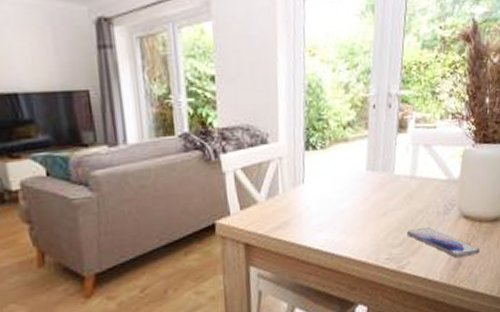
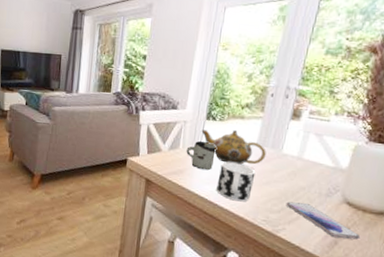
cup: none [288,178,323,216] -> present [186,141,216,171]
teapot: none [301,157,378,201] -> present [201,129,267,165]
cup: none [330,197,371,244] -> present [216,161,256,202]

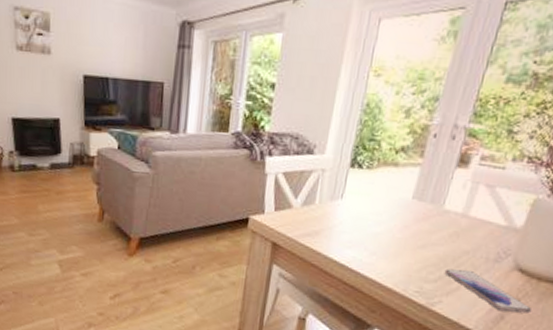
cup: present [186,141,216,171] -> none [323,194,362,232]
teapot: present [201,129,267,165] -> none [343,180,424,224]
cup: present [216,161,256,202] -> none [360,220,410,270]

